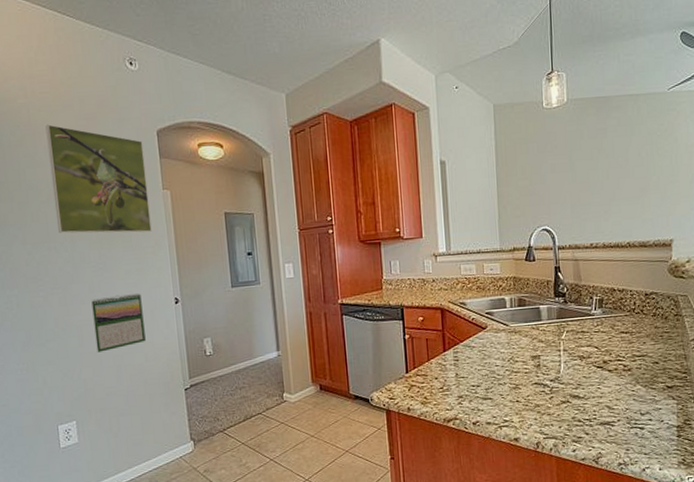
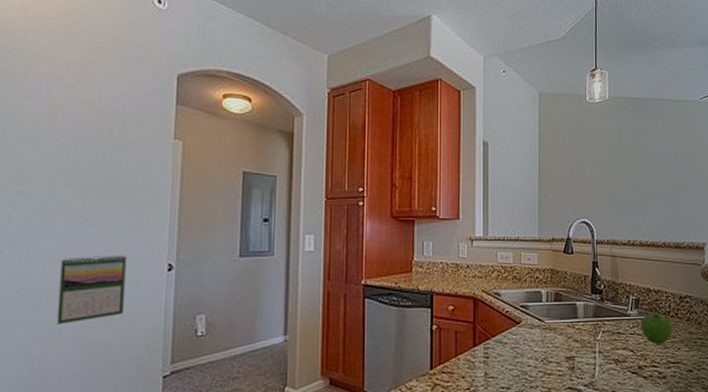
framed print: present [45,124,152,234] -> none [35,52,159,186]
fruit: none [605,309,638,339] -> present [641,311,672,343]

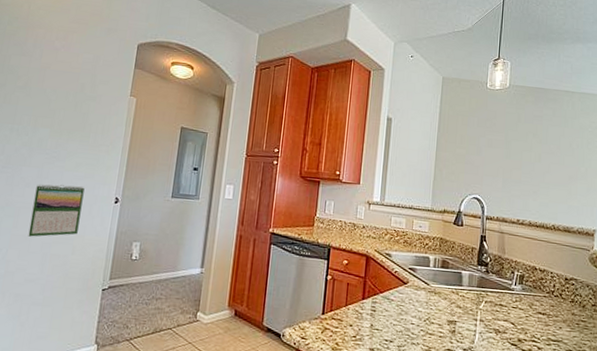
fruit: present [641,311,672,343] -> none [524,289,555,321]

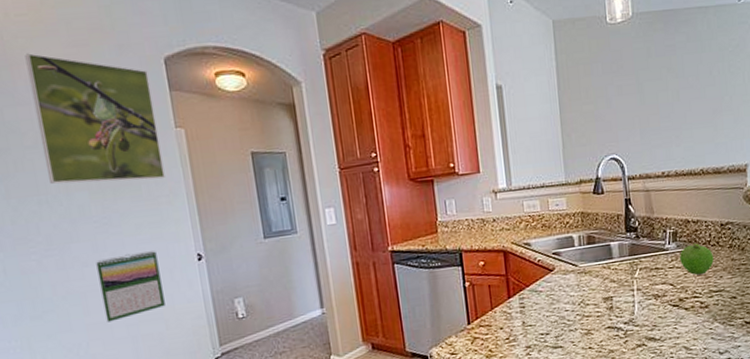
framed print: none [25,21,123,133] -> present [25,53,165,184]
fruit: none [524,289,555,321] -> present [680,242,714,275]

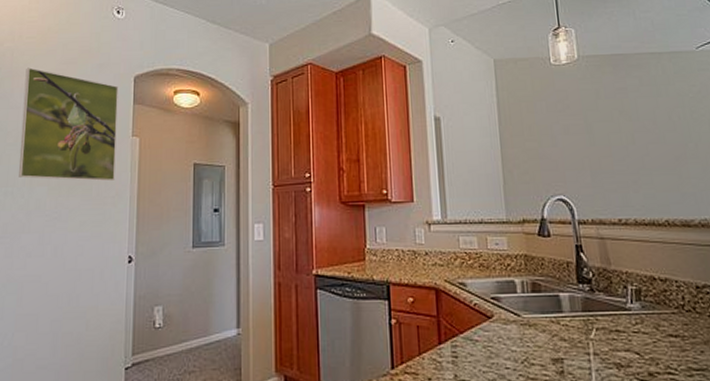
calendar: present [96,251,165,322] -> none [35,249,93,315]
fruit: present [680,242,714,275] -> none [646,304,691,344]

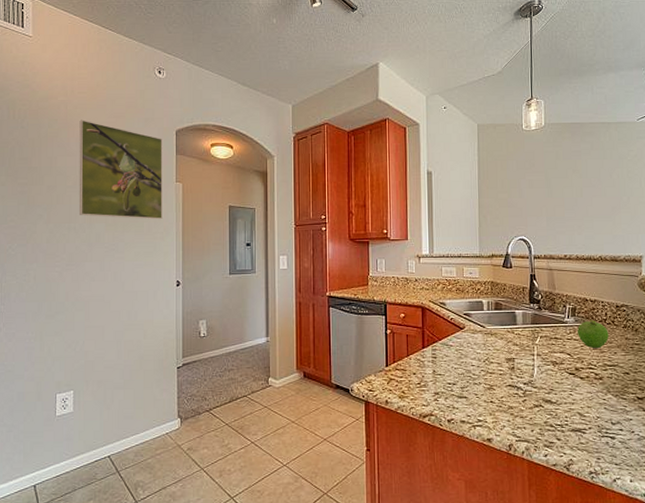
fruit: none [646,304,691,344] -> present [578,319,609,348]

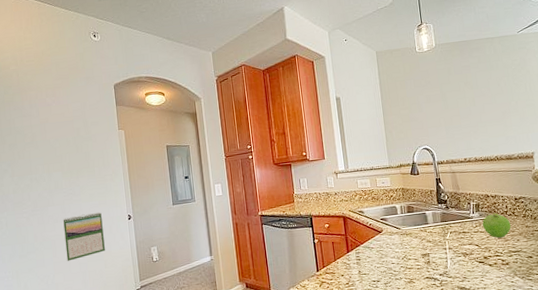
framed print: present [79,120,163,220] -> none [30,84,110,167]
calendar: none [101,275,146,327] -> present [63,212,105,261]

